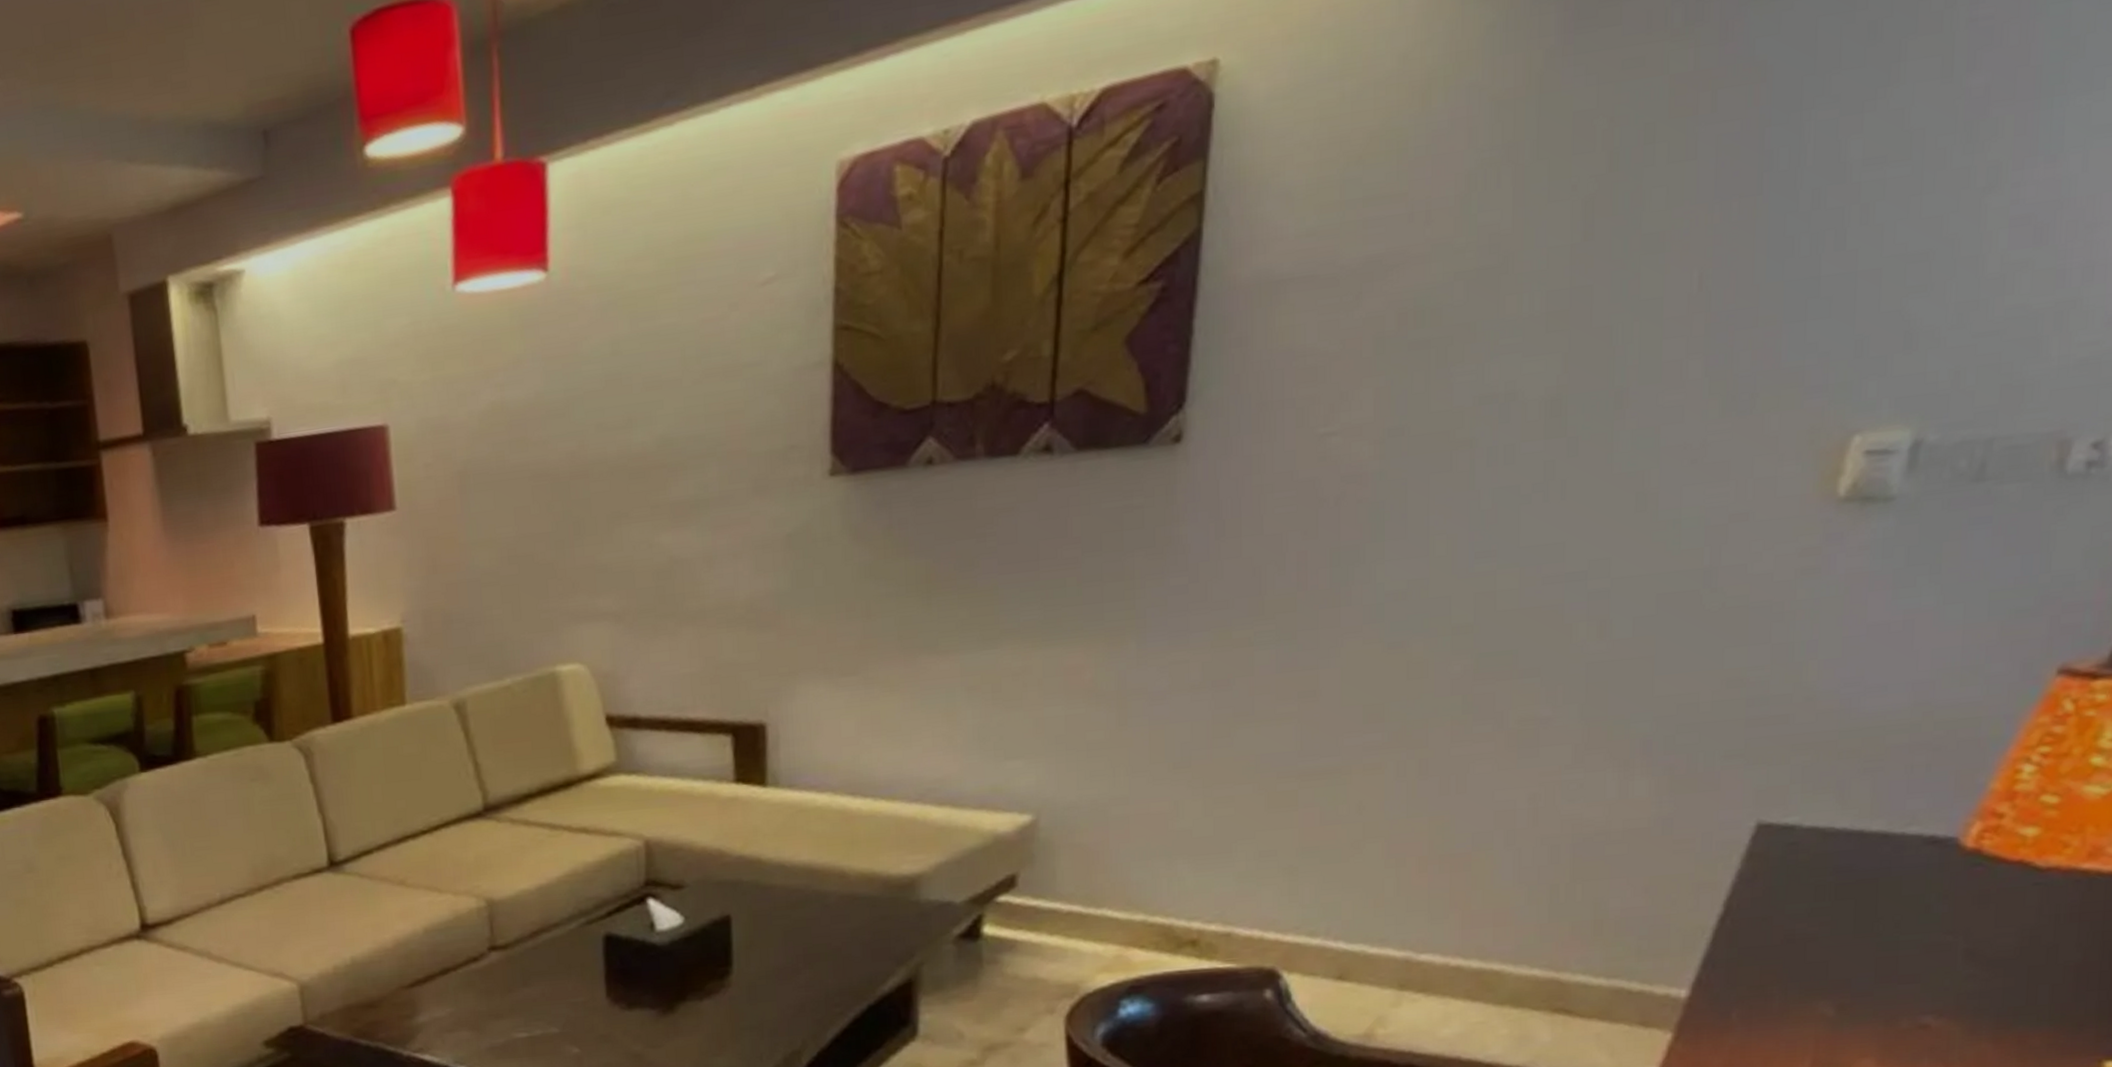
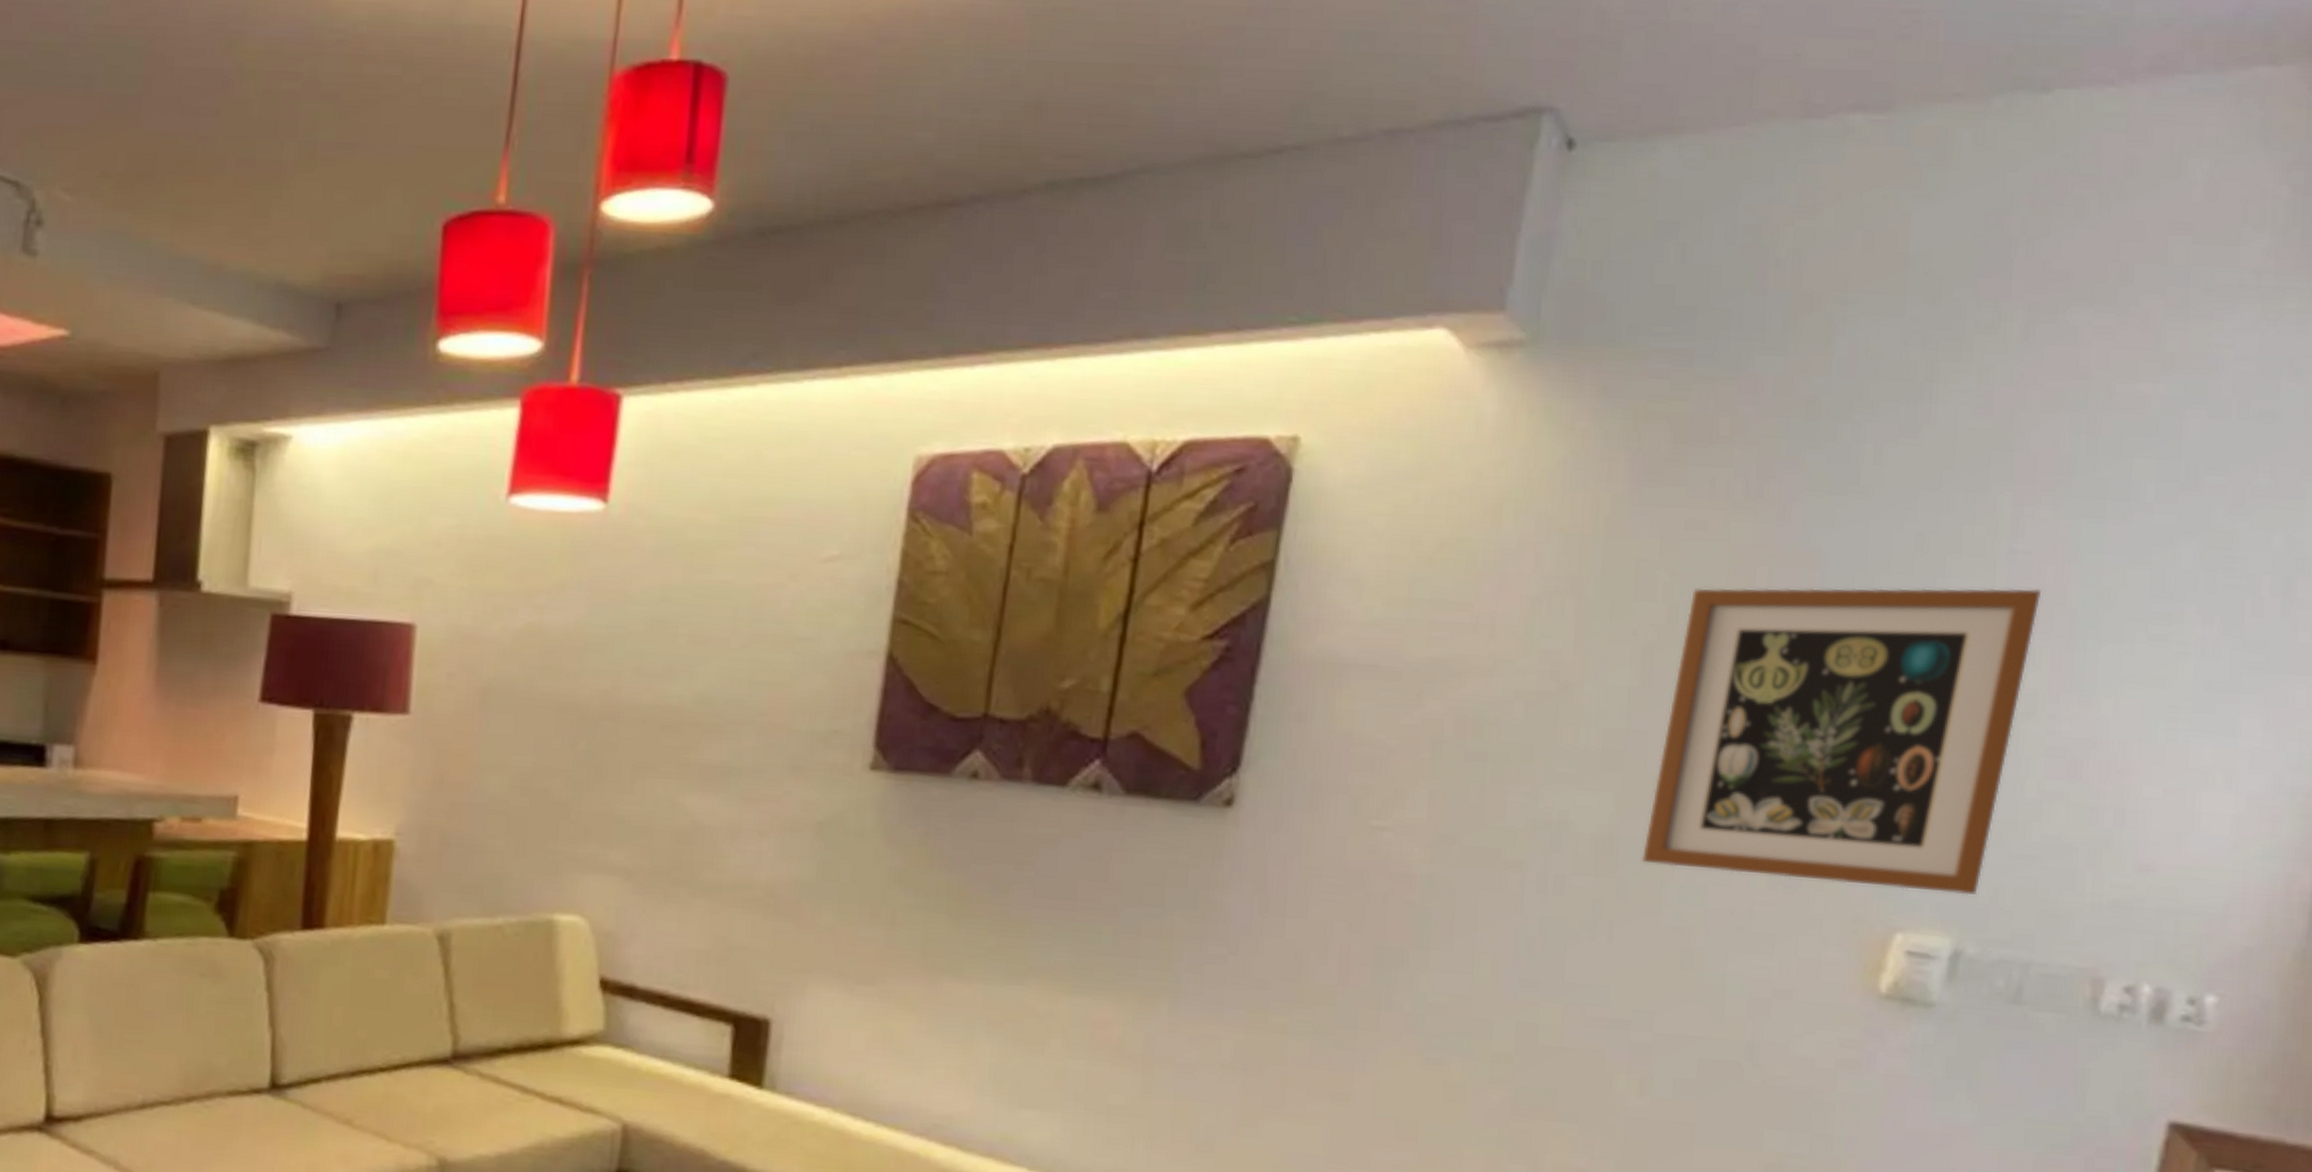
wall art: none [1591,53,2005,416] -> present [1641,588,2042,895]

